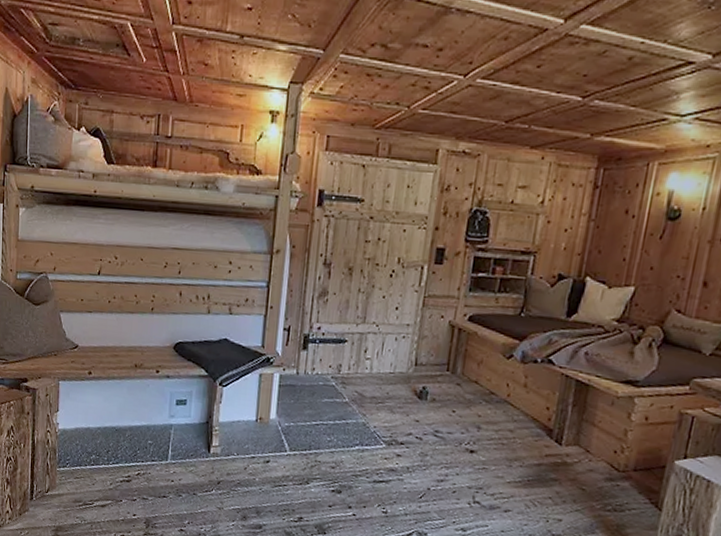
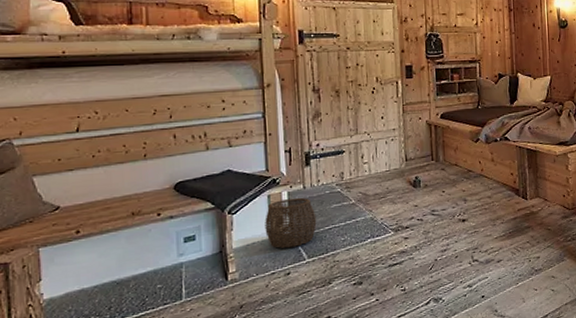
woven basket: none [251,381,305,436] -> present [265,197,317,248]

